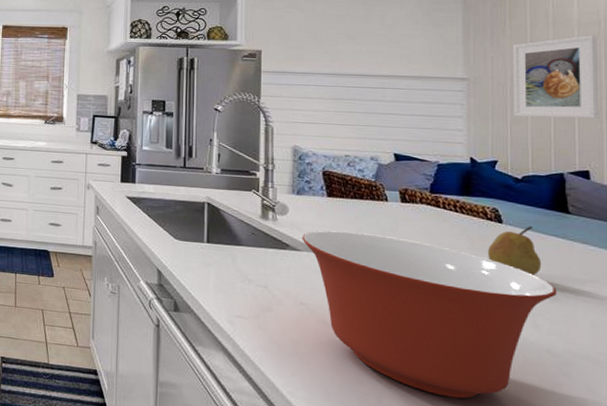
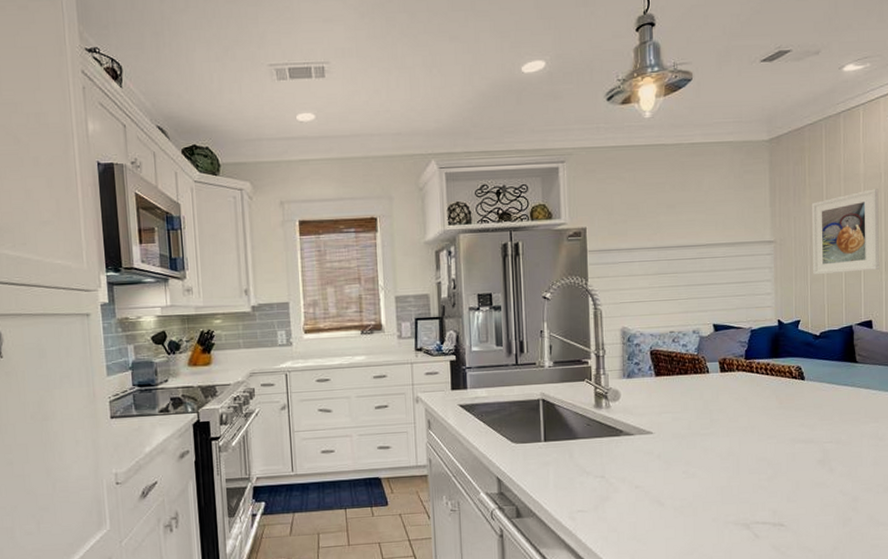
mixing bowl: present [302,230,558,399] -> none [634,407,848,550]
fruit: present [487,226,542,275] -> none [792,379,836,425]

